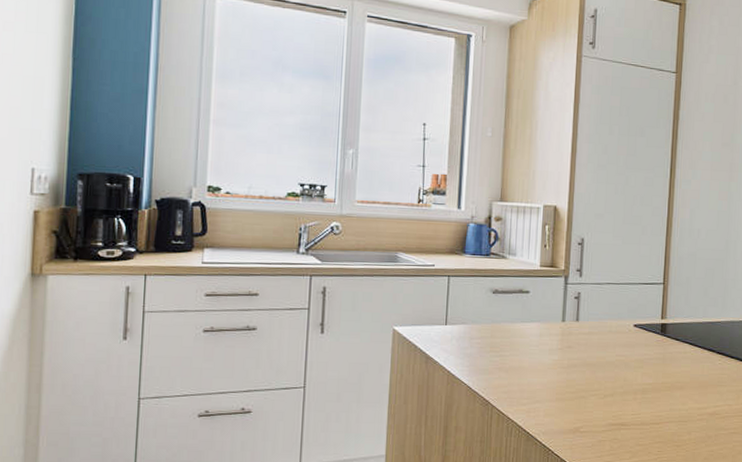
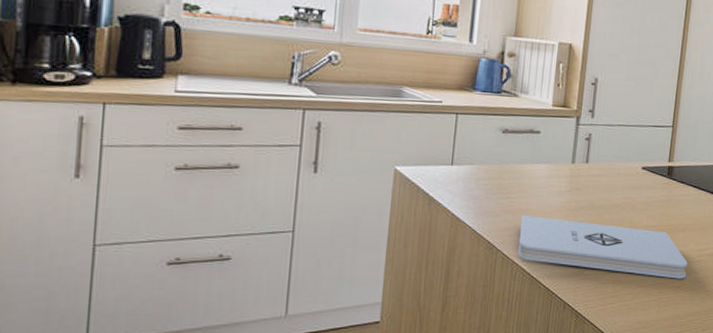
notepad: none [512,372,688,438] -> present [517,214,688,279]

